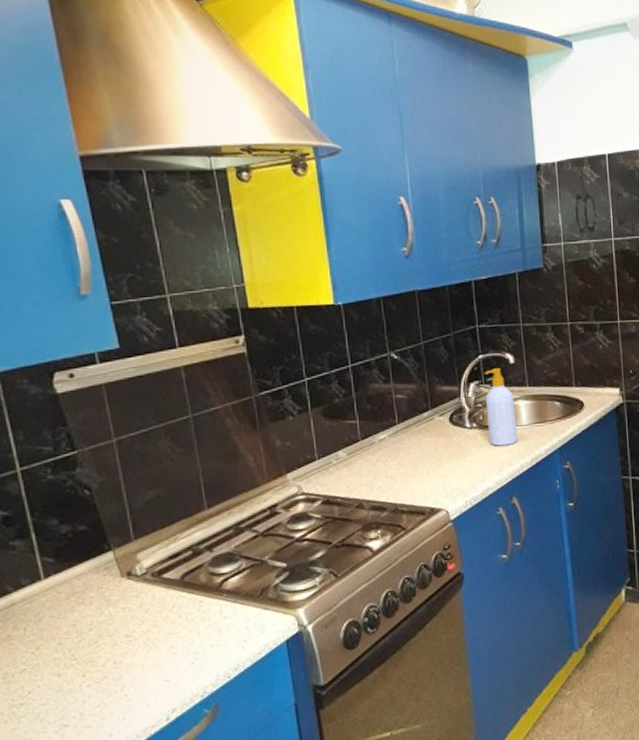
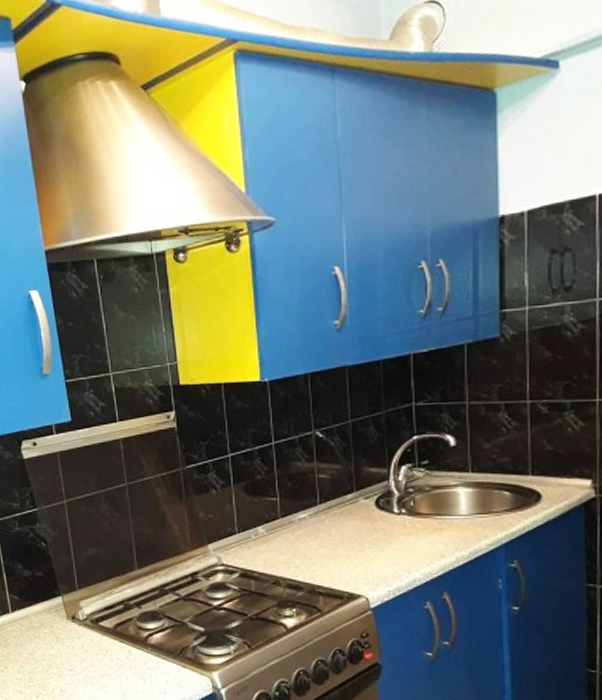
soap bottle: present [485,368,518,446] -> none [418,451,455,536]

